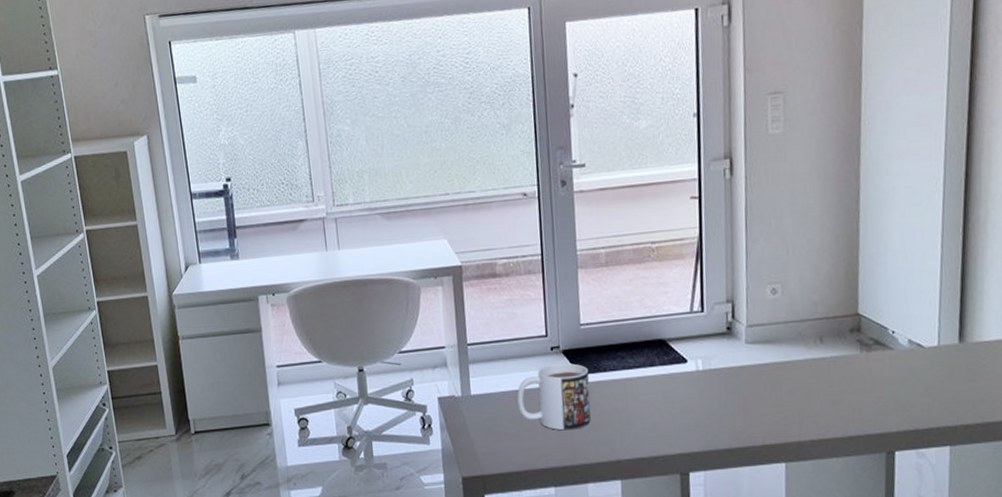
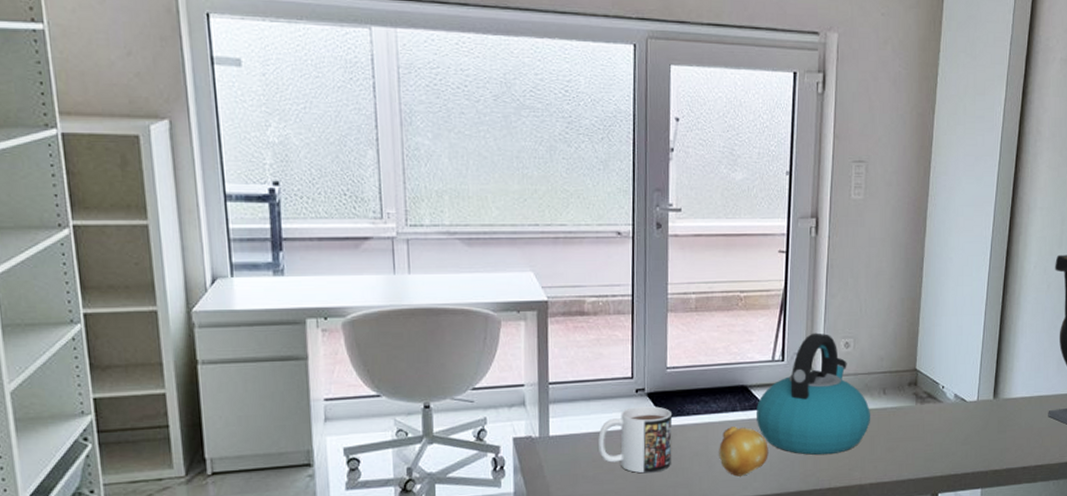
fruit: none [639,382,693,433] -> present [719,427,768,477]
kettle: none [676,280,808,411] -> present [755,332,871,455]

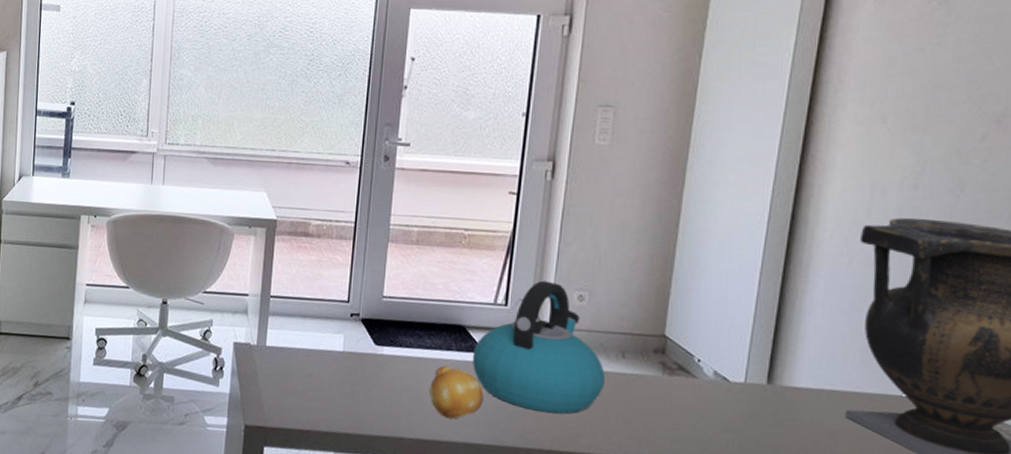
mug: present [598,405,673,474] -> none [310,330,385,399]

